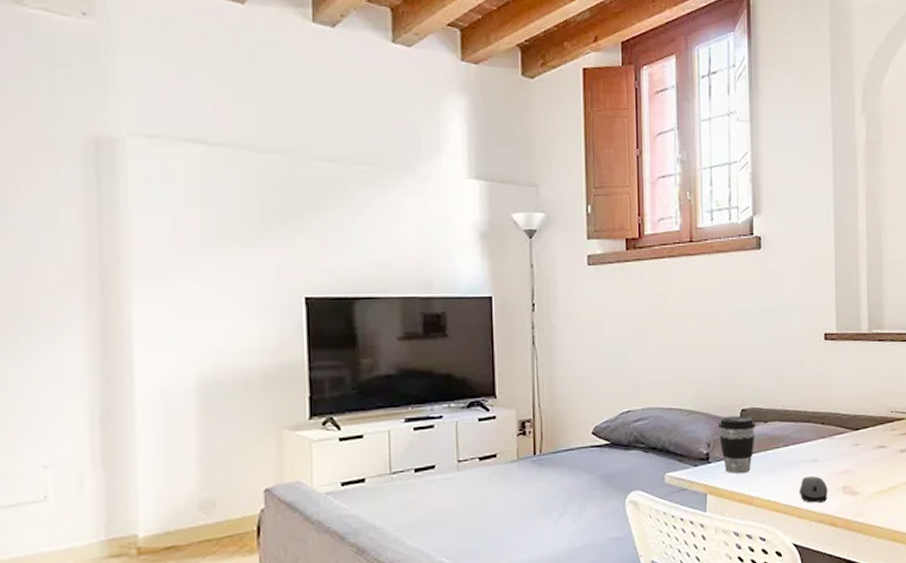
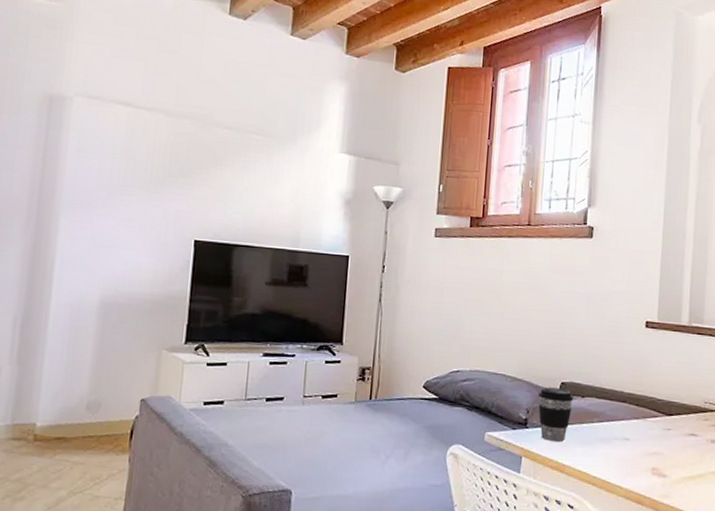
computer mouse: present [798,475,828,503] -> none [609,453,637,480]

